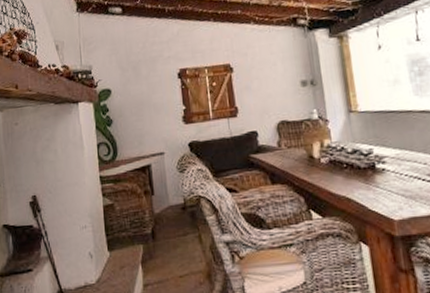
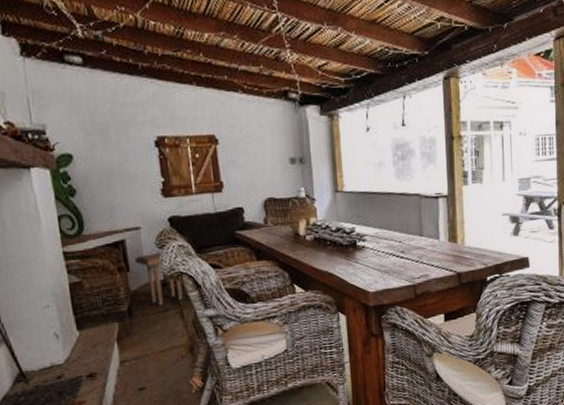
side table: none [159,175,201,228] -> present [135,251,183,305]

